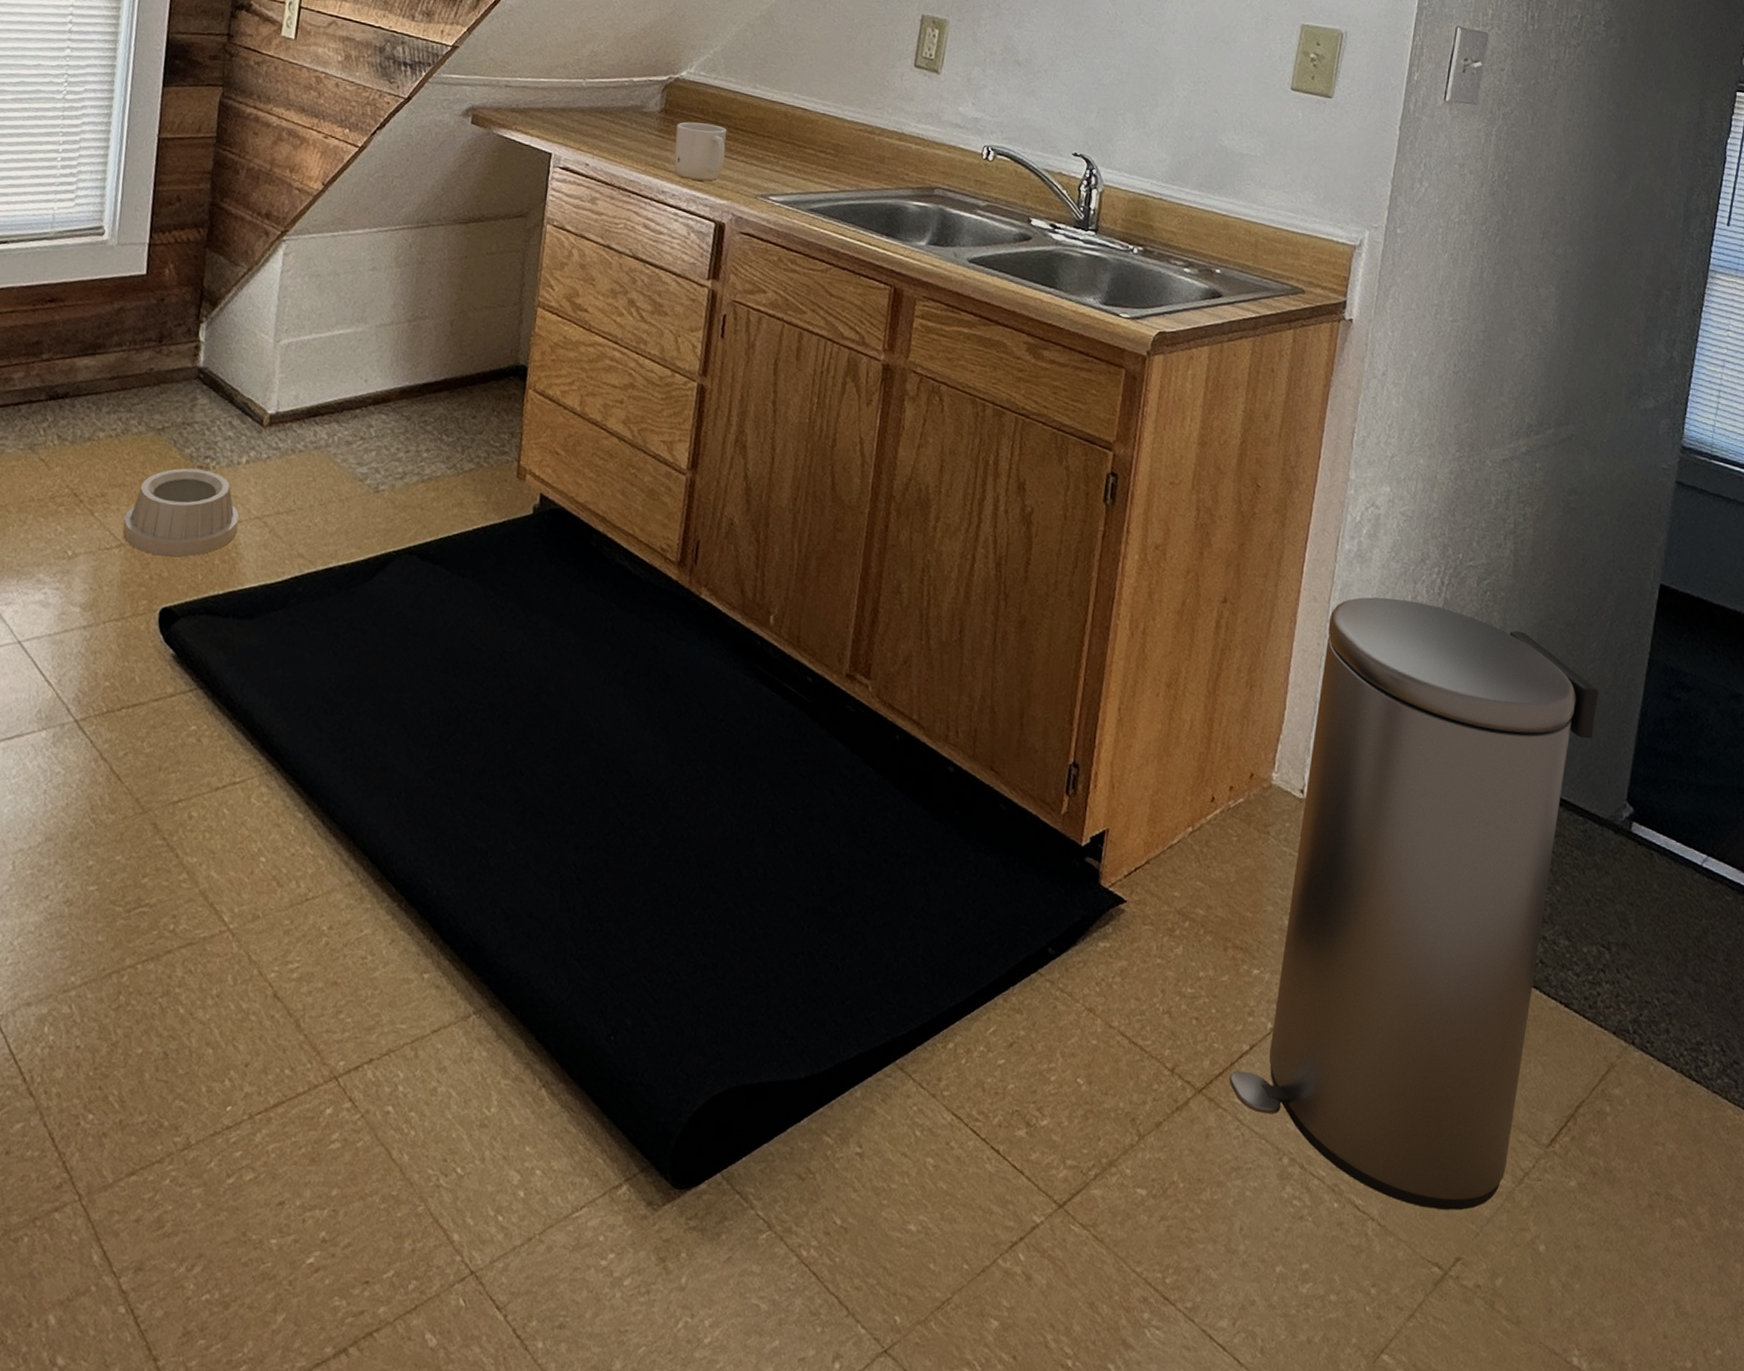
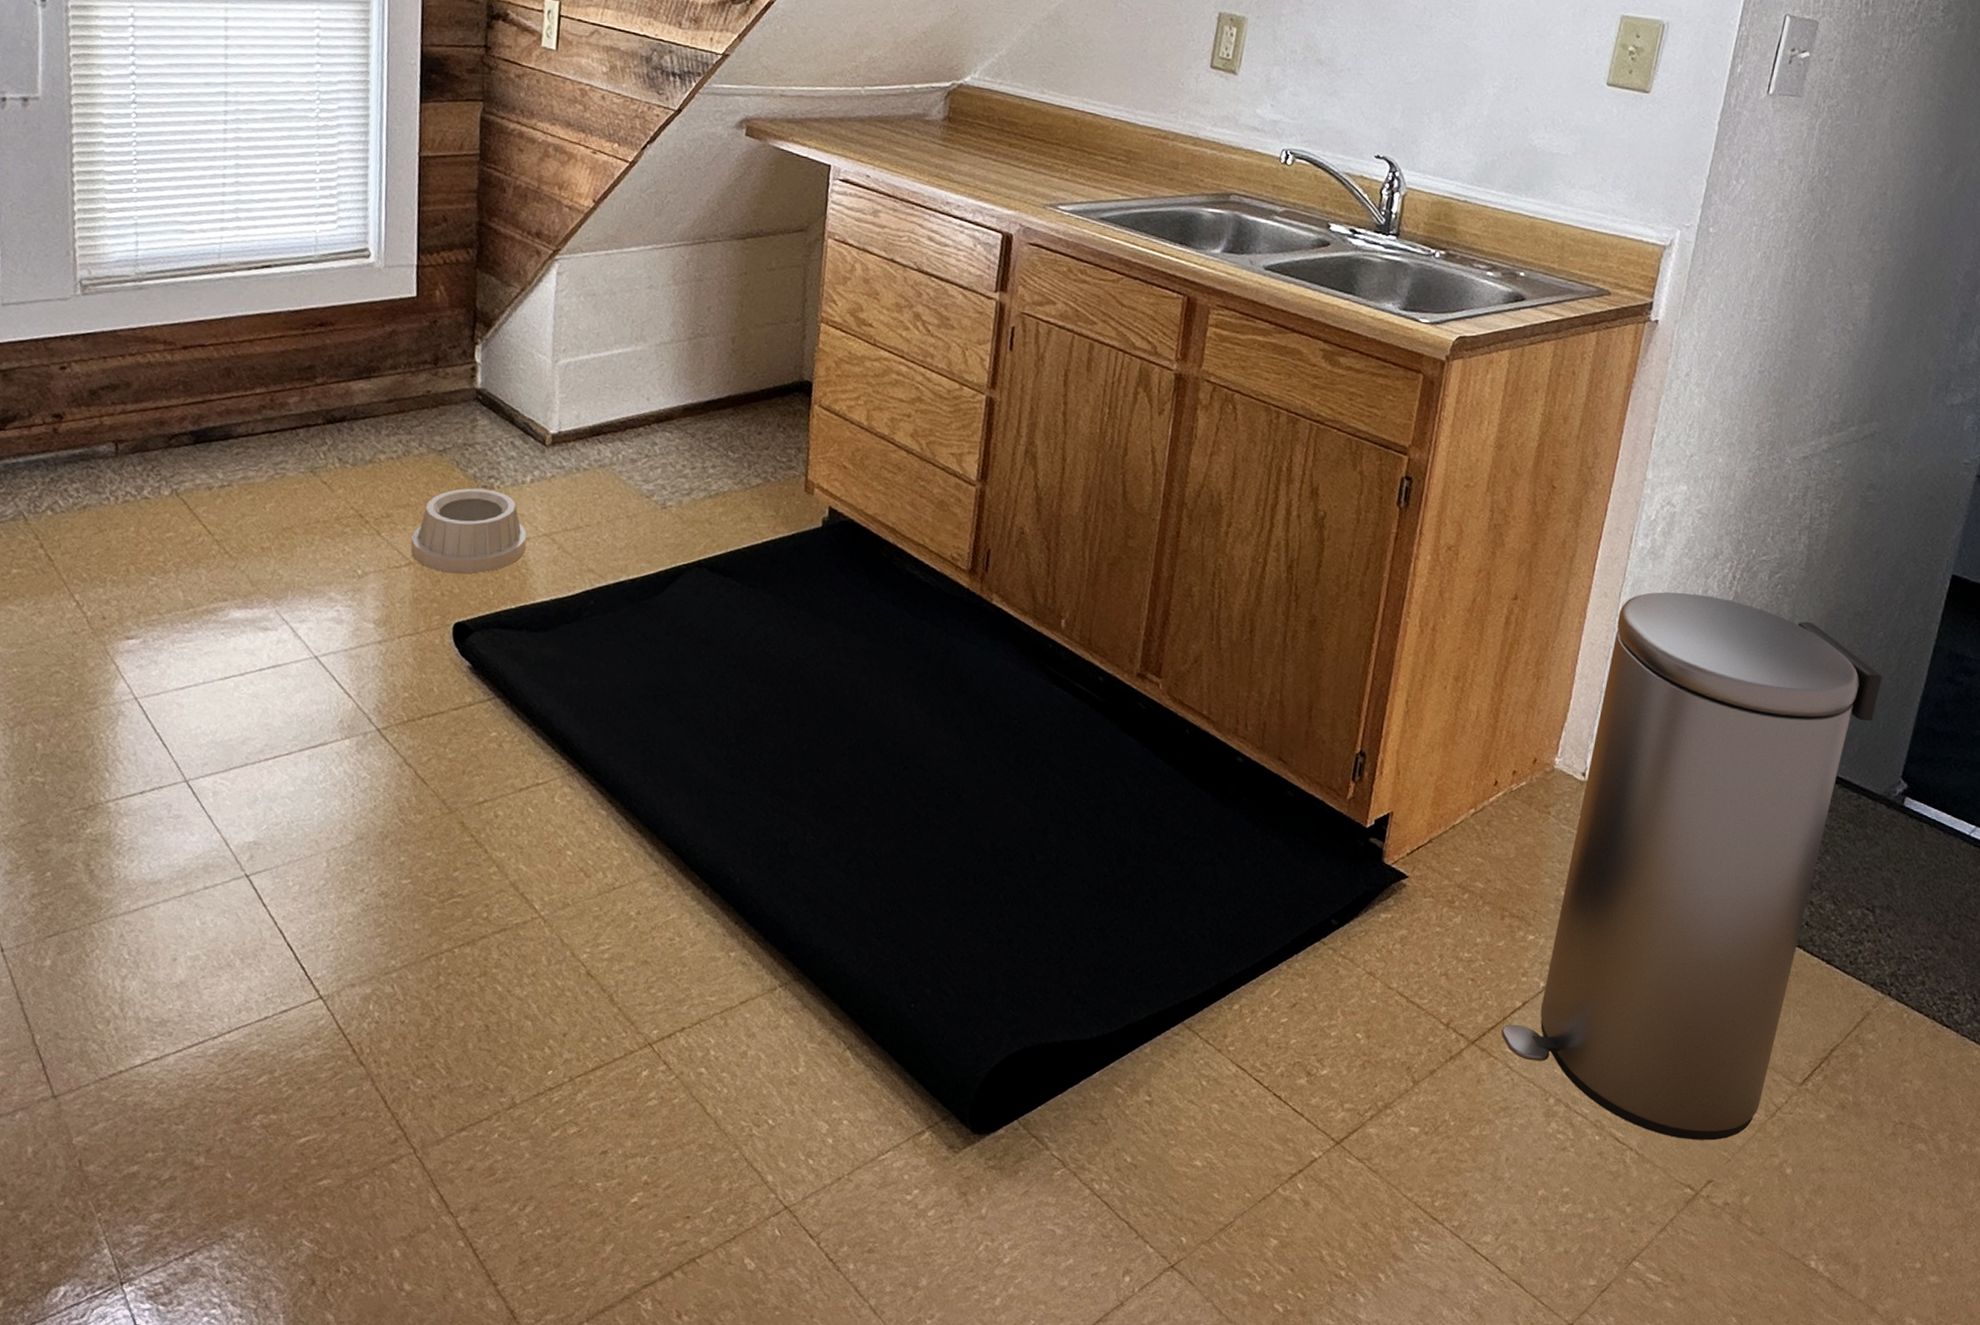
mug: present [674,121,727,182] -> none [958,129,1014,192]

